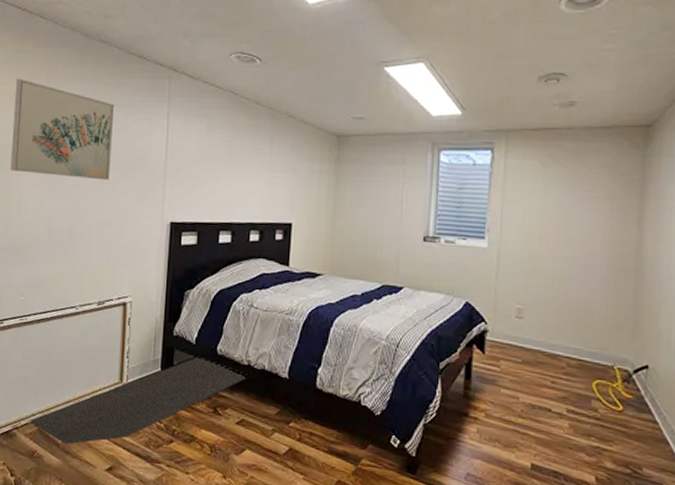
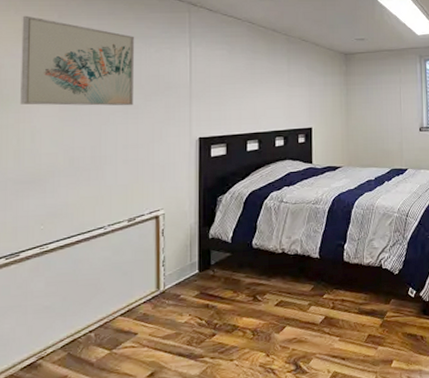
mat: present [30,357,247,445] -> none [58,253,282,362]

